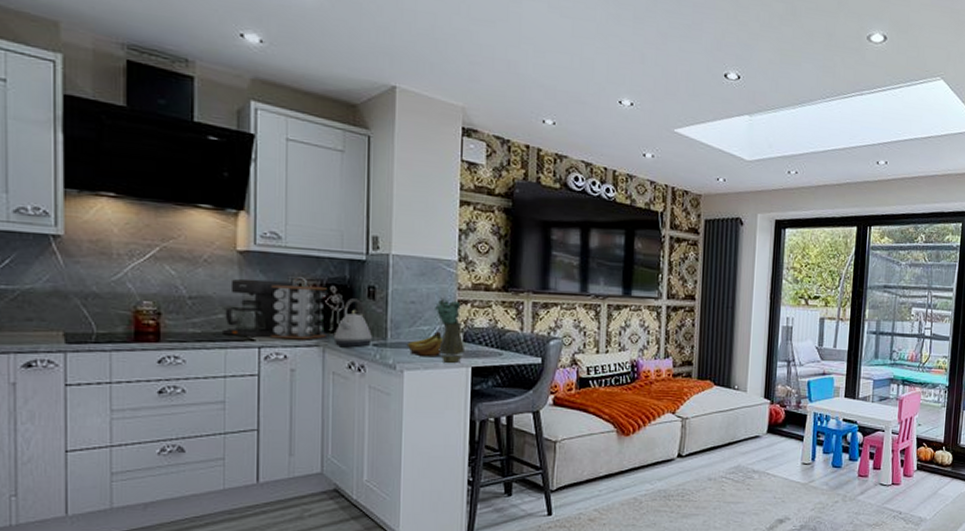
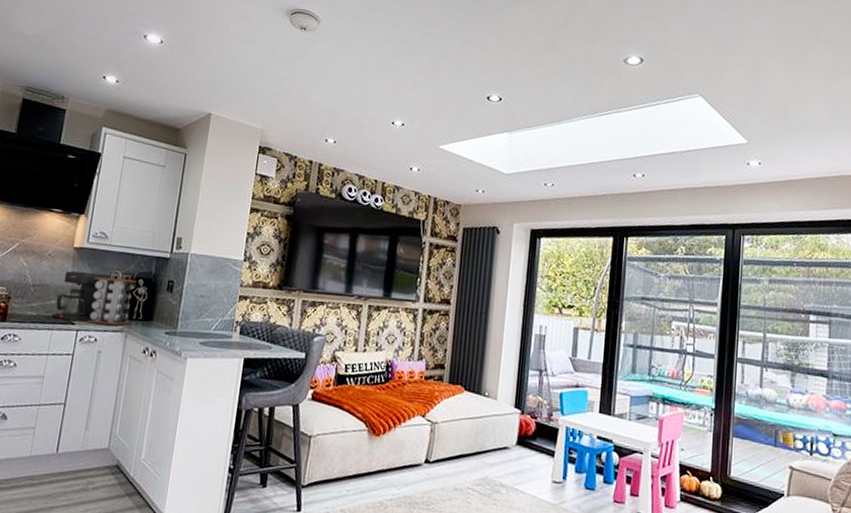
kettle: present [333,298,372,348] -> none [135,291,166,335]
fruit: present [406,331,442,358] -> none [192,323,223,348]
vase: present [435,296,464,363] -> none [218,292,242,354]

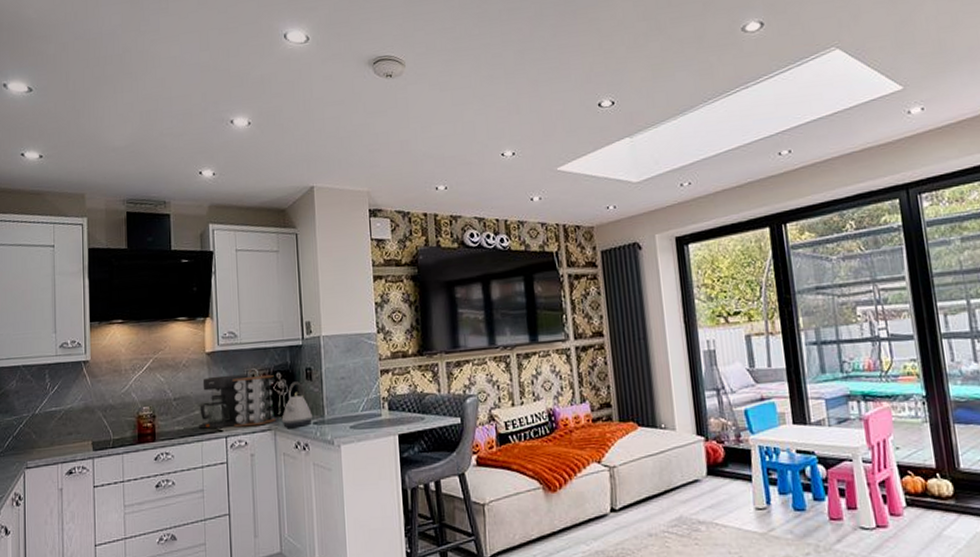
kettle: none [135,291,166,335] -> present [281,381,312,429]

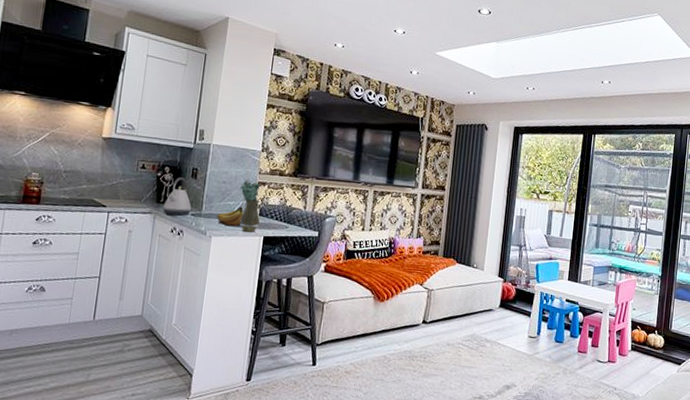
coffee maker: present [199,373,252,430] -> none [84,158,142,205]
spice rack: present [232,368,276,428] -> none [118,159,163,209]
fruit: none [341,403,371,430] -> present [216,206,244,227]
vase: none [361,369,391,433] -> present [239,178,260,232]

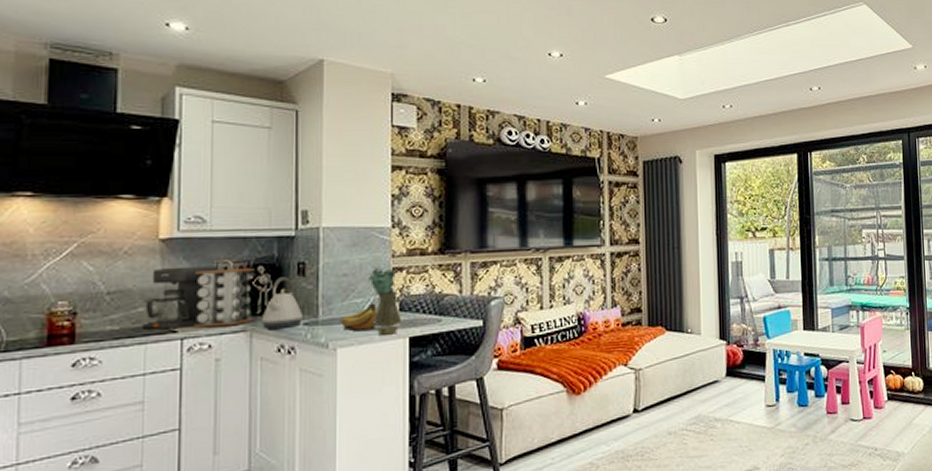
coffee maker: none [84,158,142,205] -> present [143,265,223,331]
spice rack: none [118,159,163,209] -> present [194,260,255,328]

